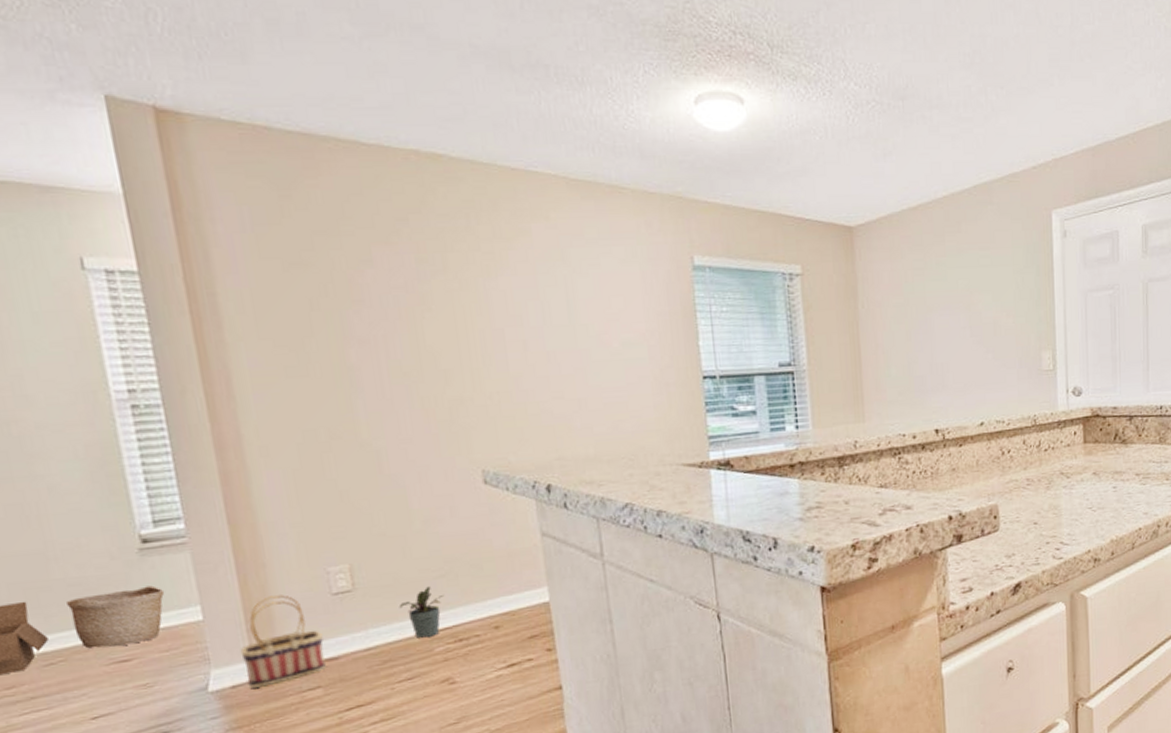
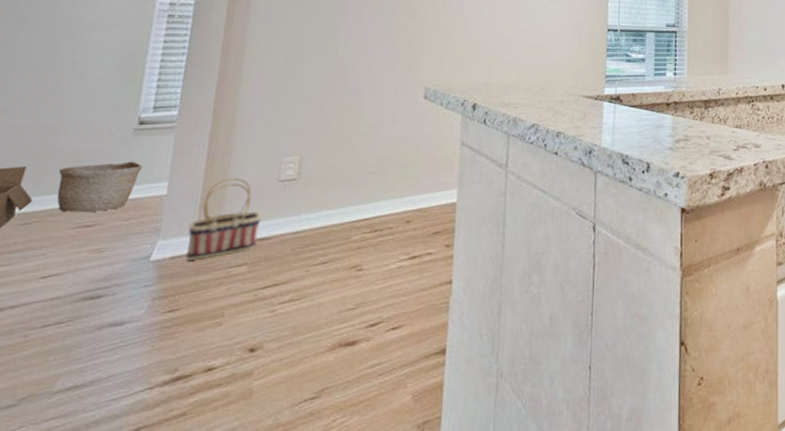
potted plant: present [399,586,445,638] -> none [331,181,372,226]

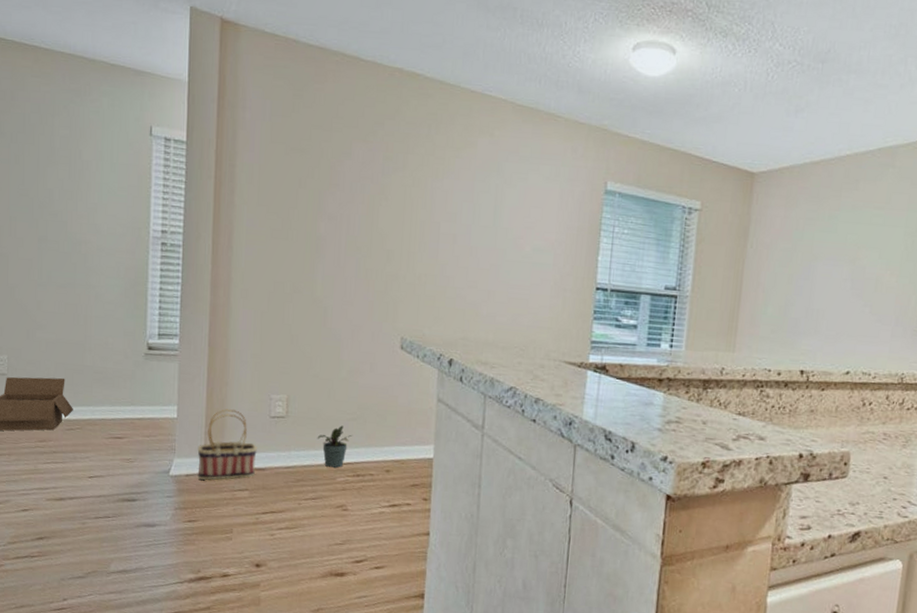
basket: present [56,161,143,213] -> none [90,382,156,426]
potted plant: none [331,181,372,226] -> present [317,425,353,468]

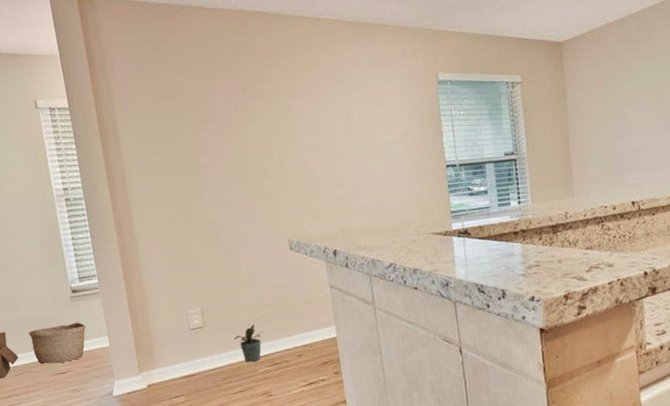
basket: none [90,382,156,426] -> present [29,322,86,364]
basket: present [197,409,257,480] -> none [132,329,187,395]

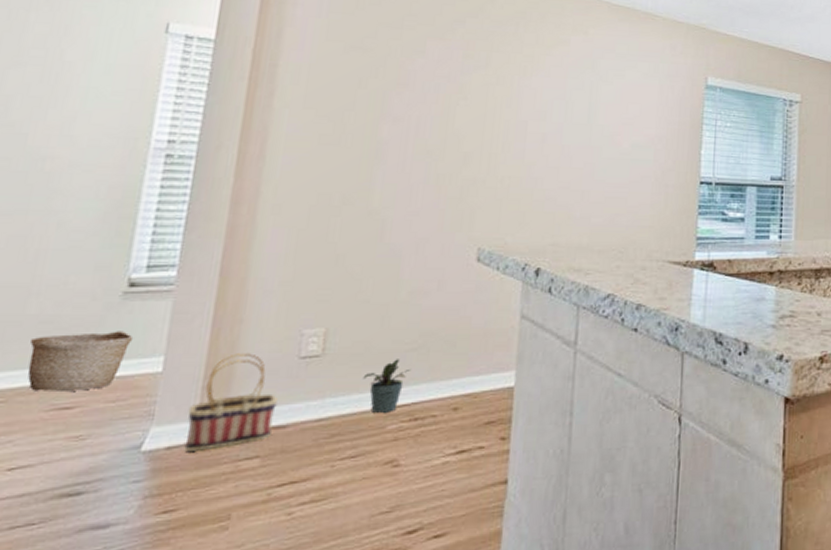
basket: none [132,329,187,395] -> present [184,353,278,451]

